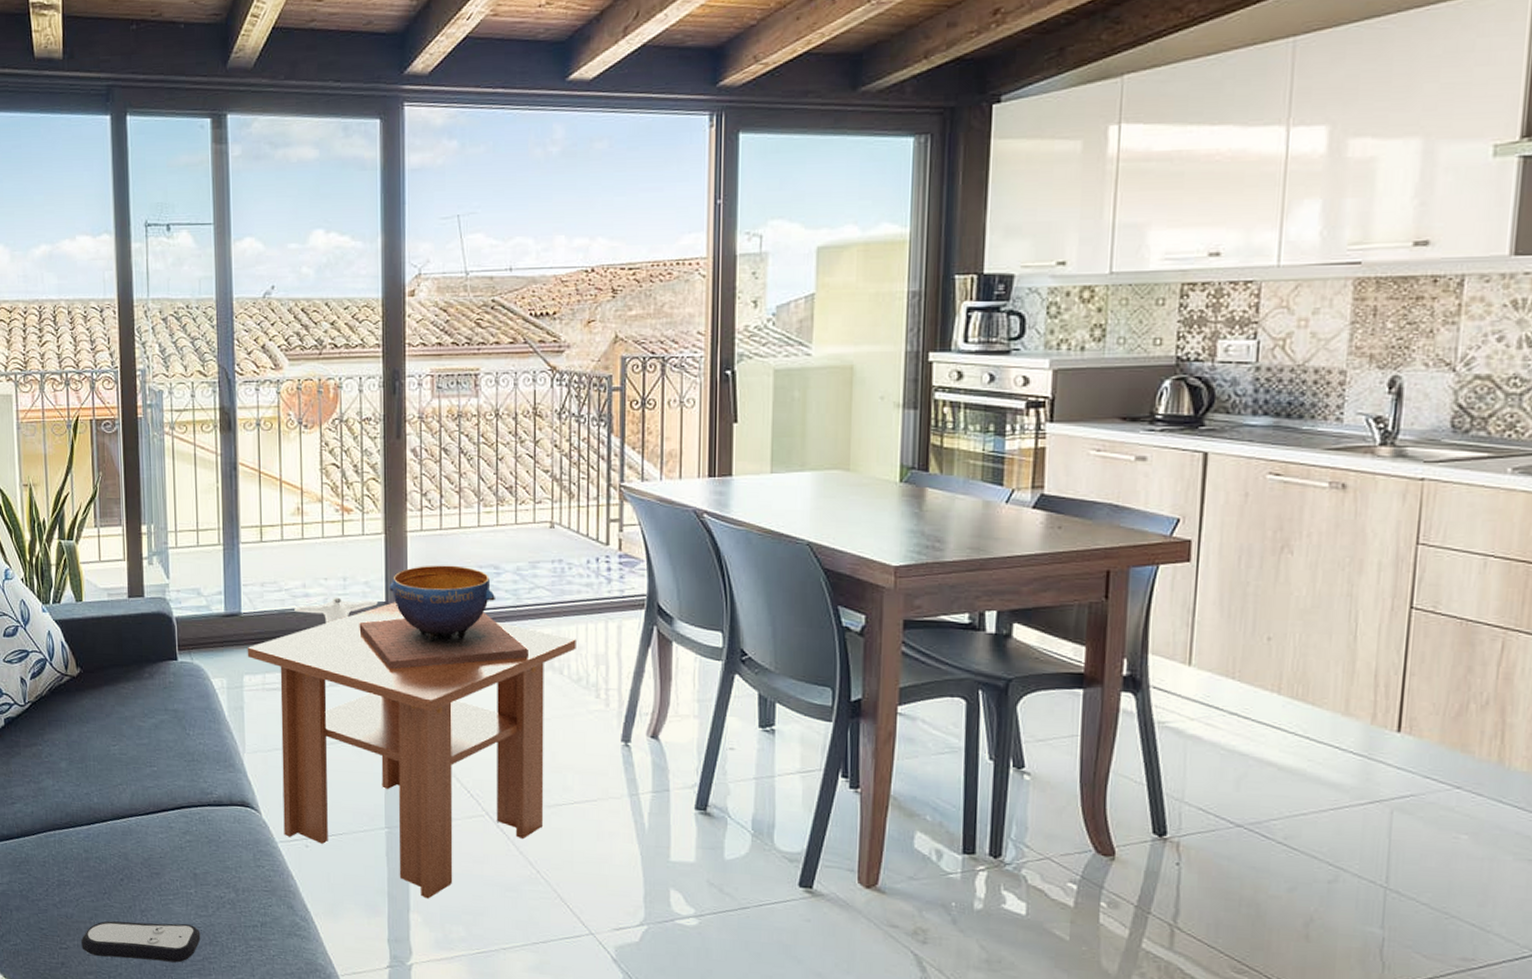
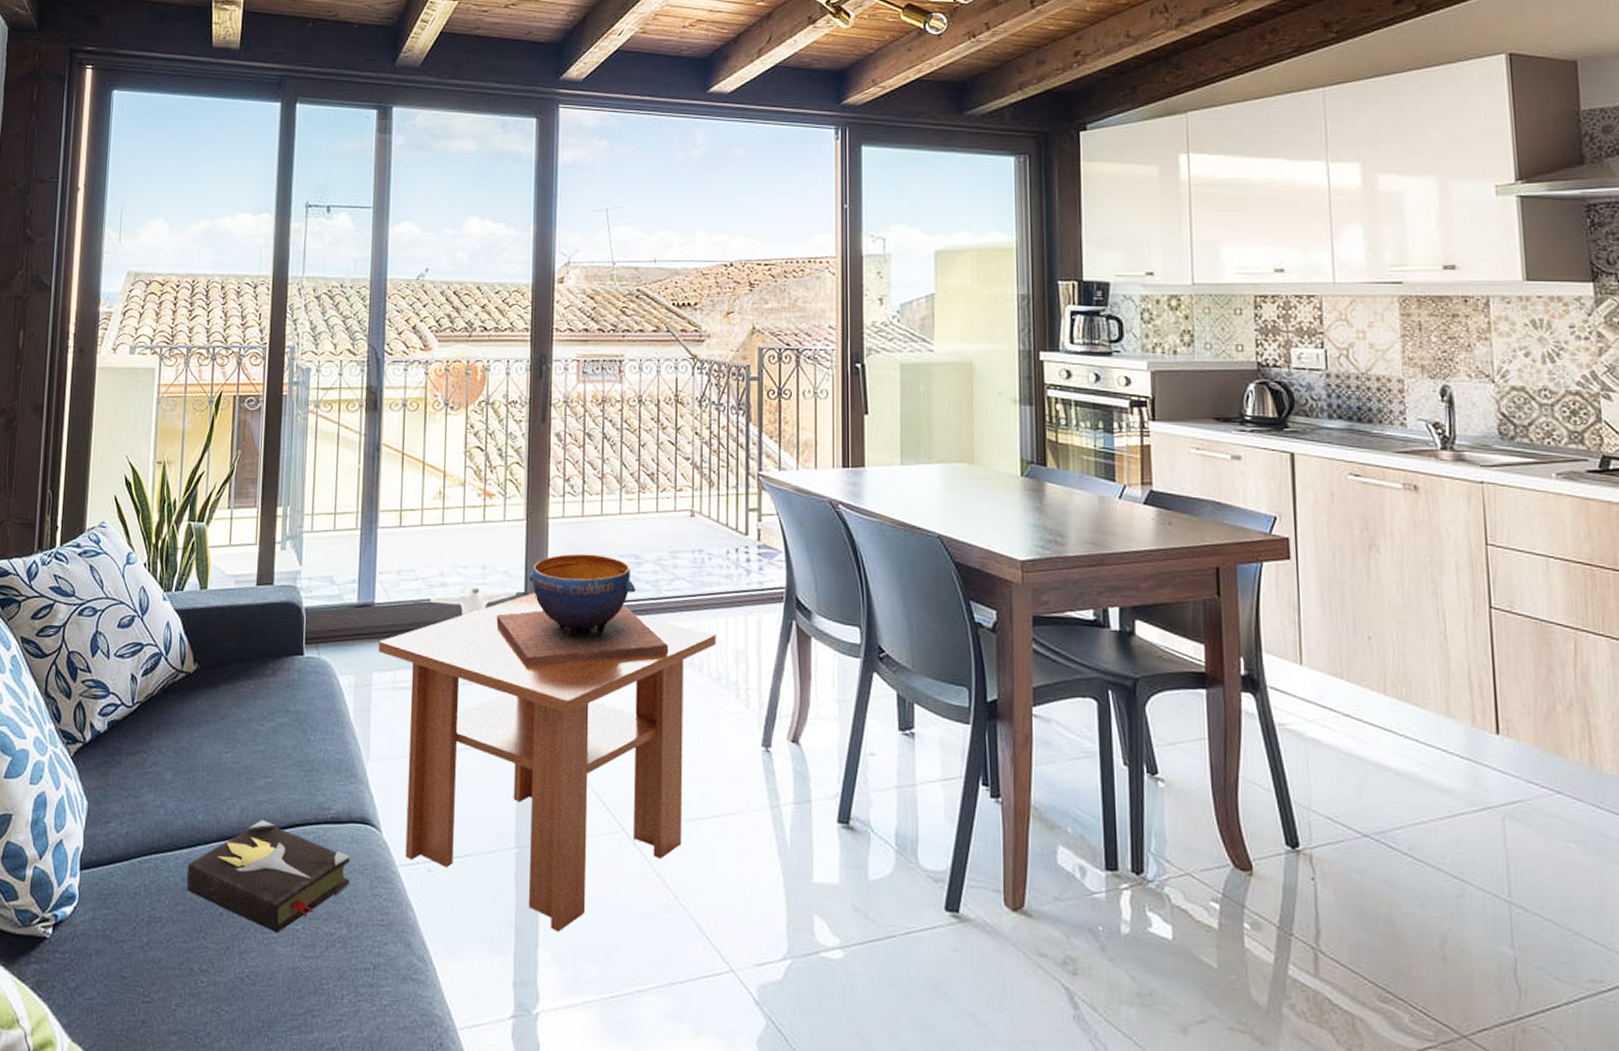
remote control: present [81,921,201,963] -> none [167,966,305,1018]
hardback book: none [88,803,235,895] -> present [186,820,351,932]

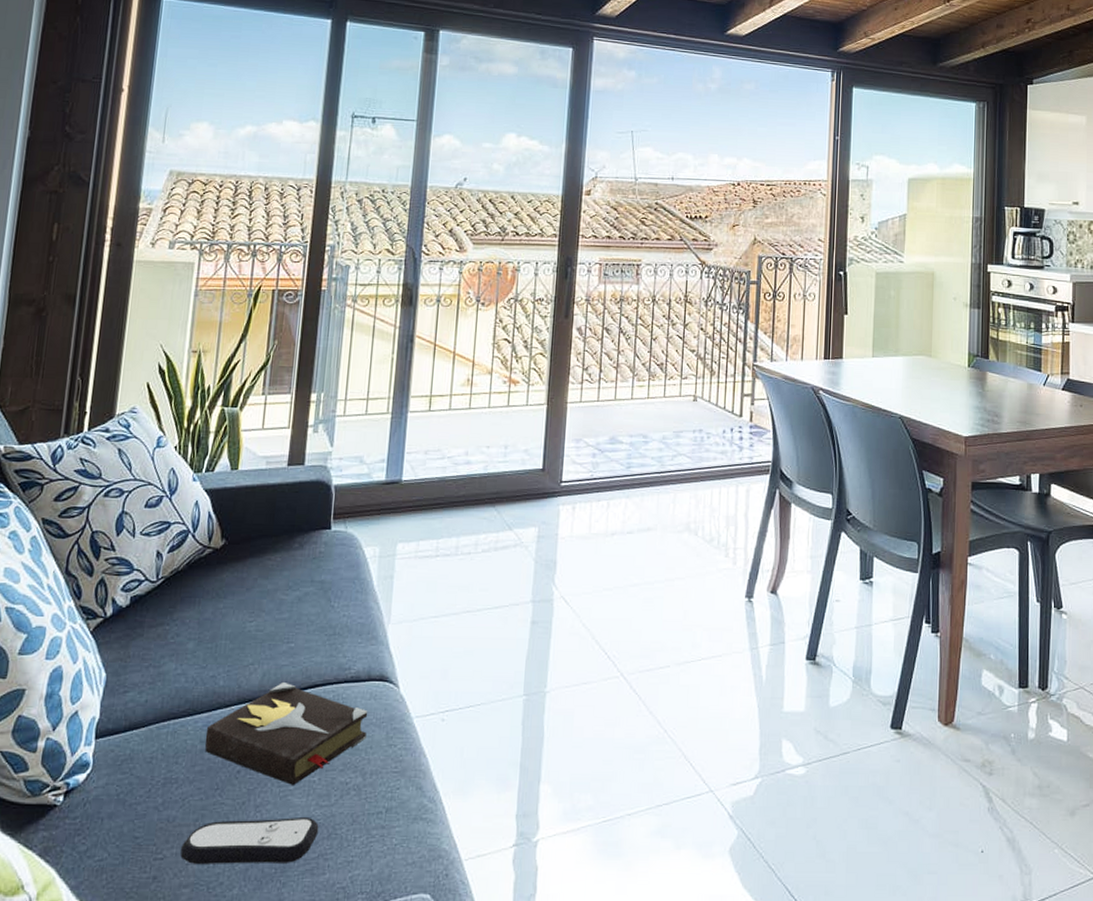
remote control: none [167,966,305,1018] -> present [180,816,319,864]
coffee table: present [378,593,716,932] -> none [403,469,711,768]
shirt: present [430,587,517,616] -> none [455,464,535,490]
decorative bowl: present [496,553,669,667] -> none [515,434,670,534]

